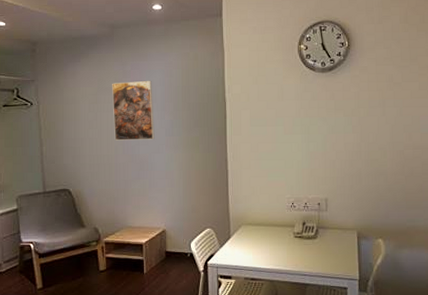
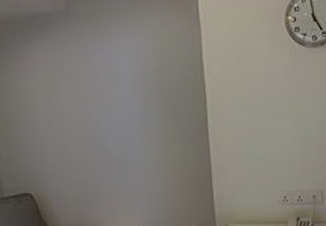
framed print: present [112,80,155,141] -> none [72,63,126,135]

